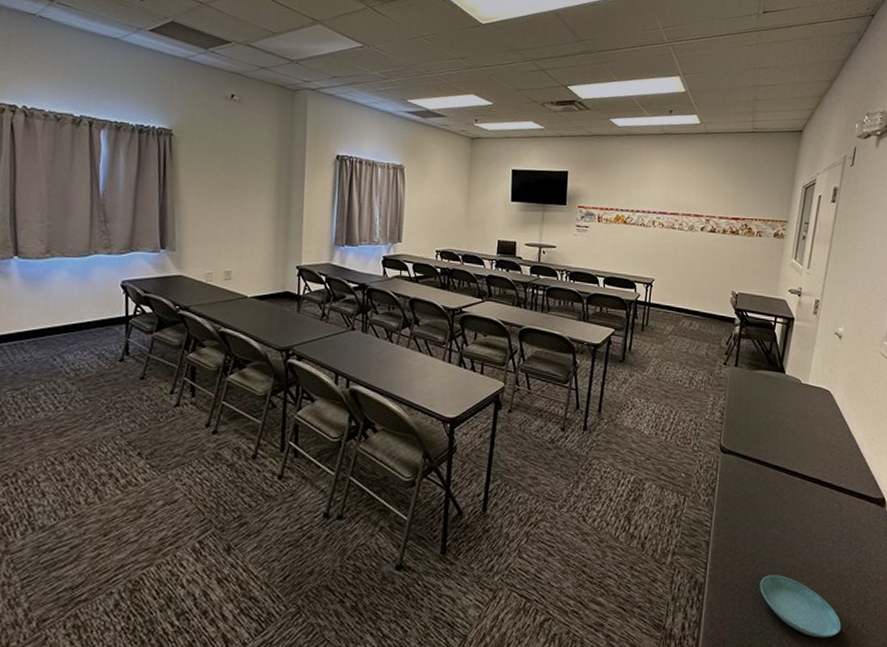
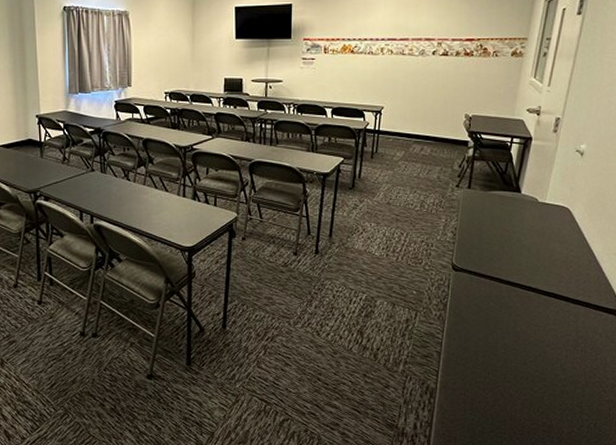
saucer: present [760,575,841,638] -> none [491,381,573,436]

